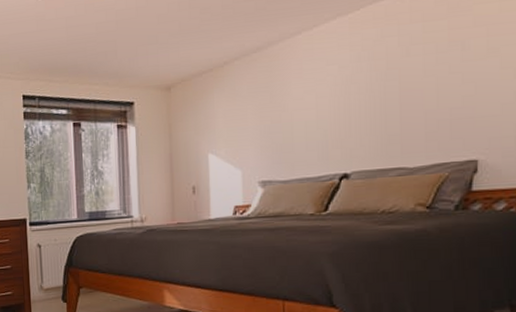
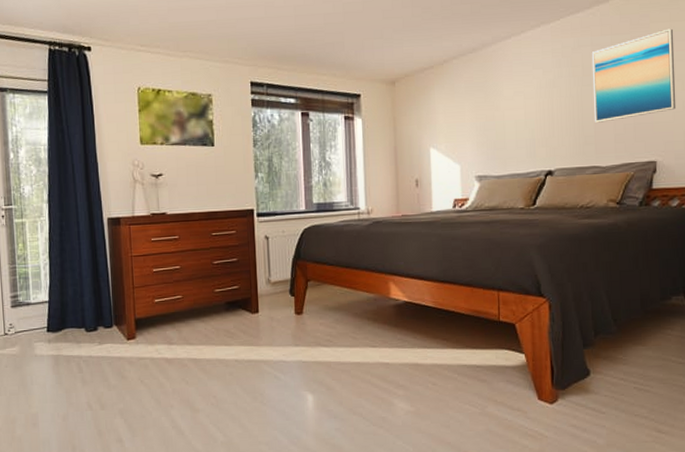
wall art: none [398,9,506,120] -> present [591,28,676,123]

